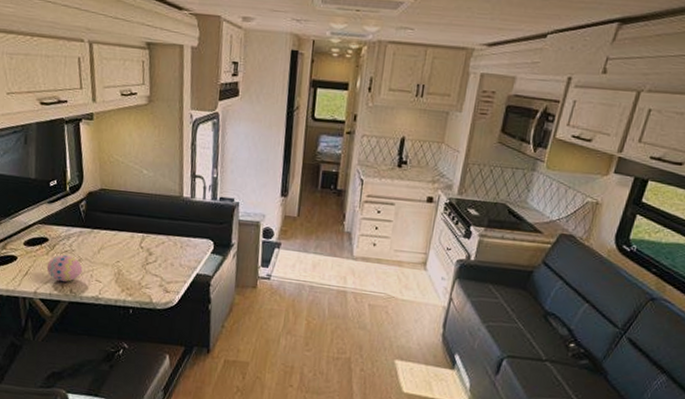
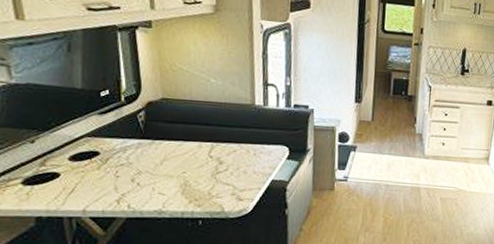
decorative egg: present [46,254,83,282] -> none [98,168,142,198]

